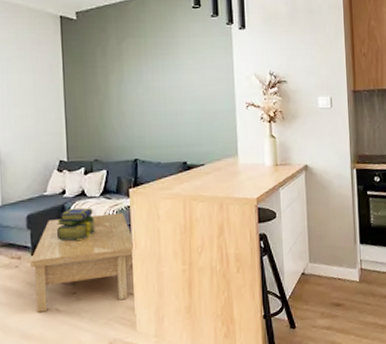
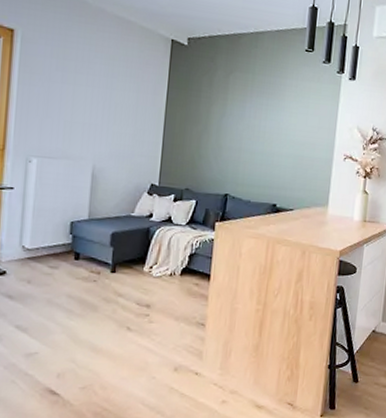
coffee table: present [30,212,135,313] -> none [108,240,213,329]
stack of books: present [57,207,97,242] -> none [139,232,179,266]

